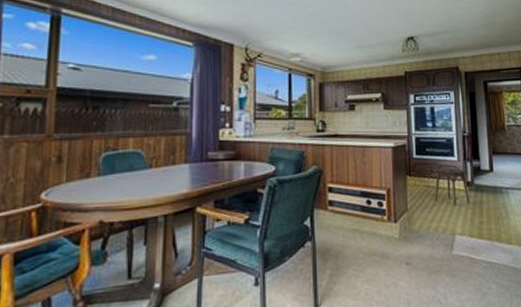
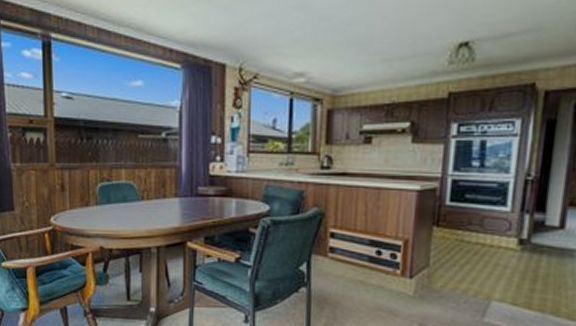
stool: present [435,167,470,206] -> none [469,219,521,267]

